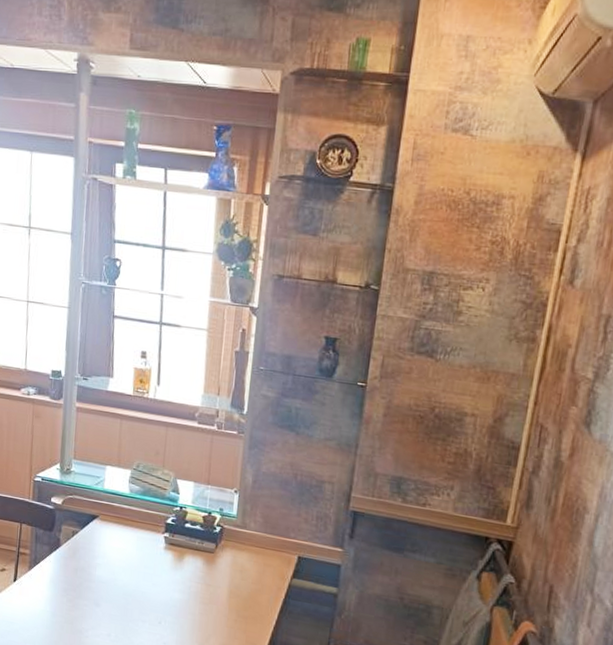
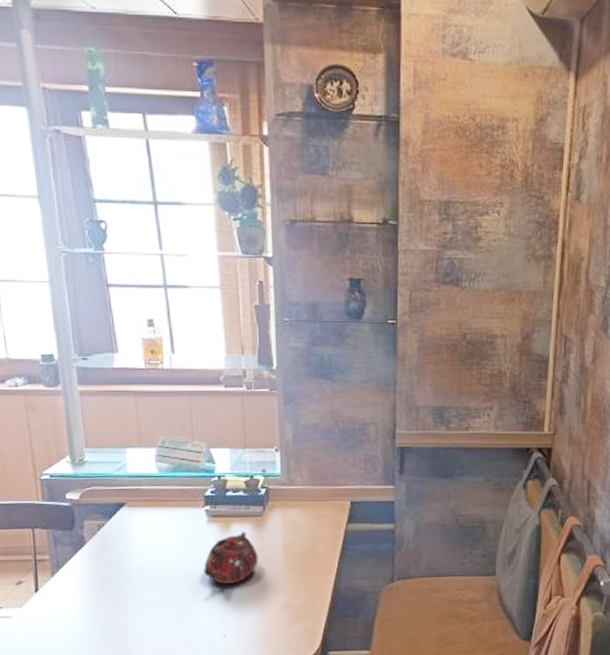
teapot: none [154,564,205,614] -> present [203,531,259,585]

